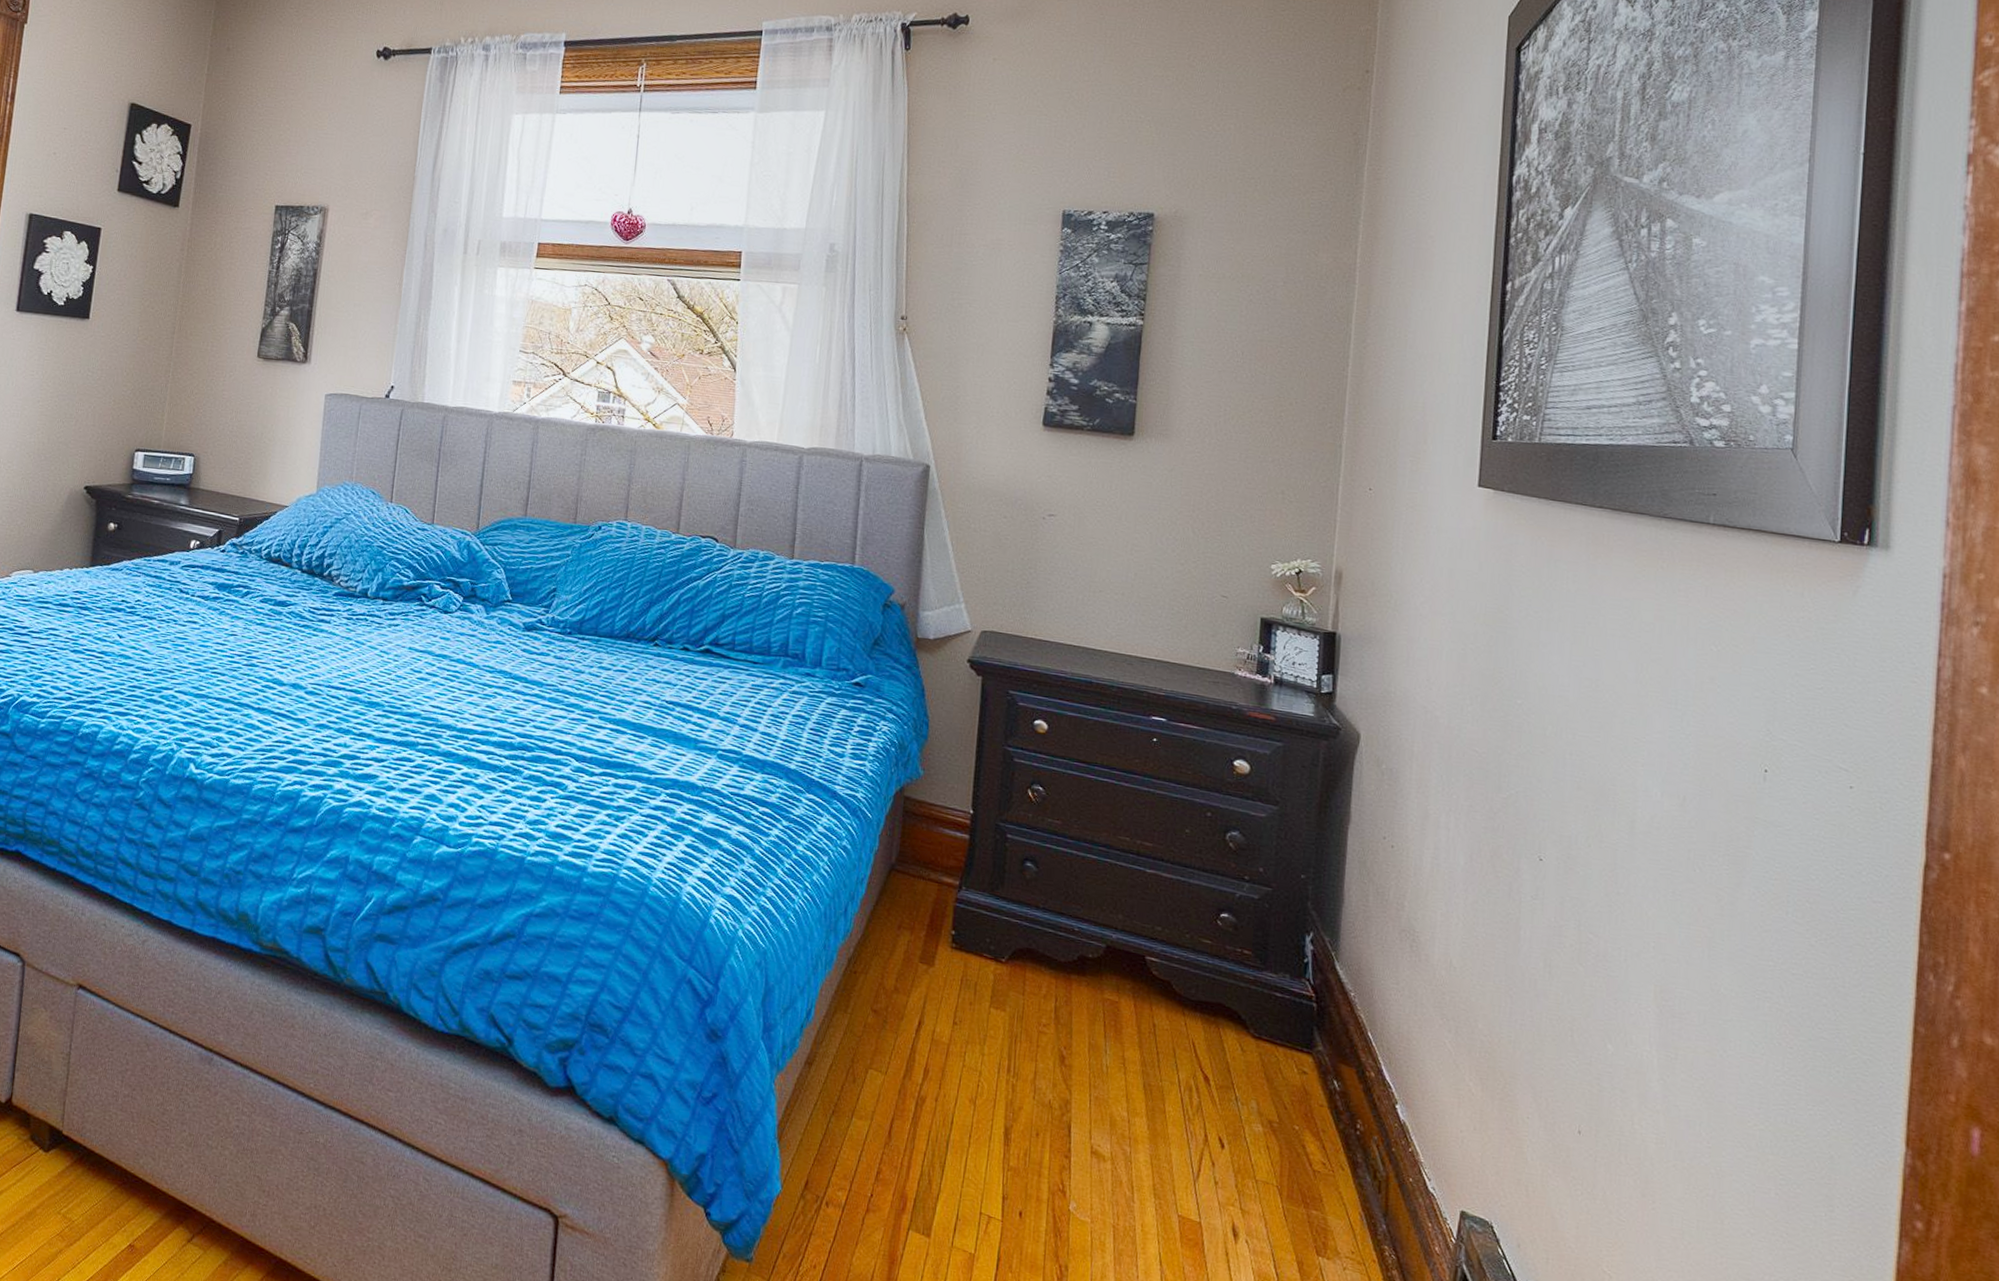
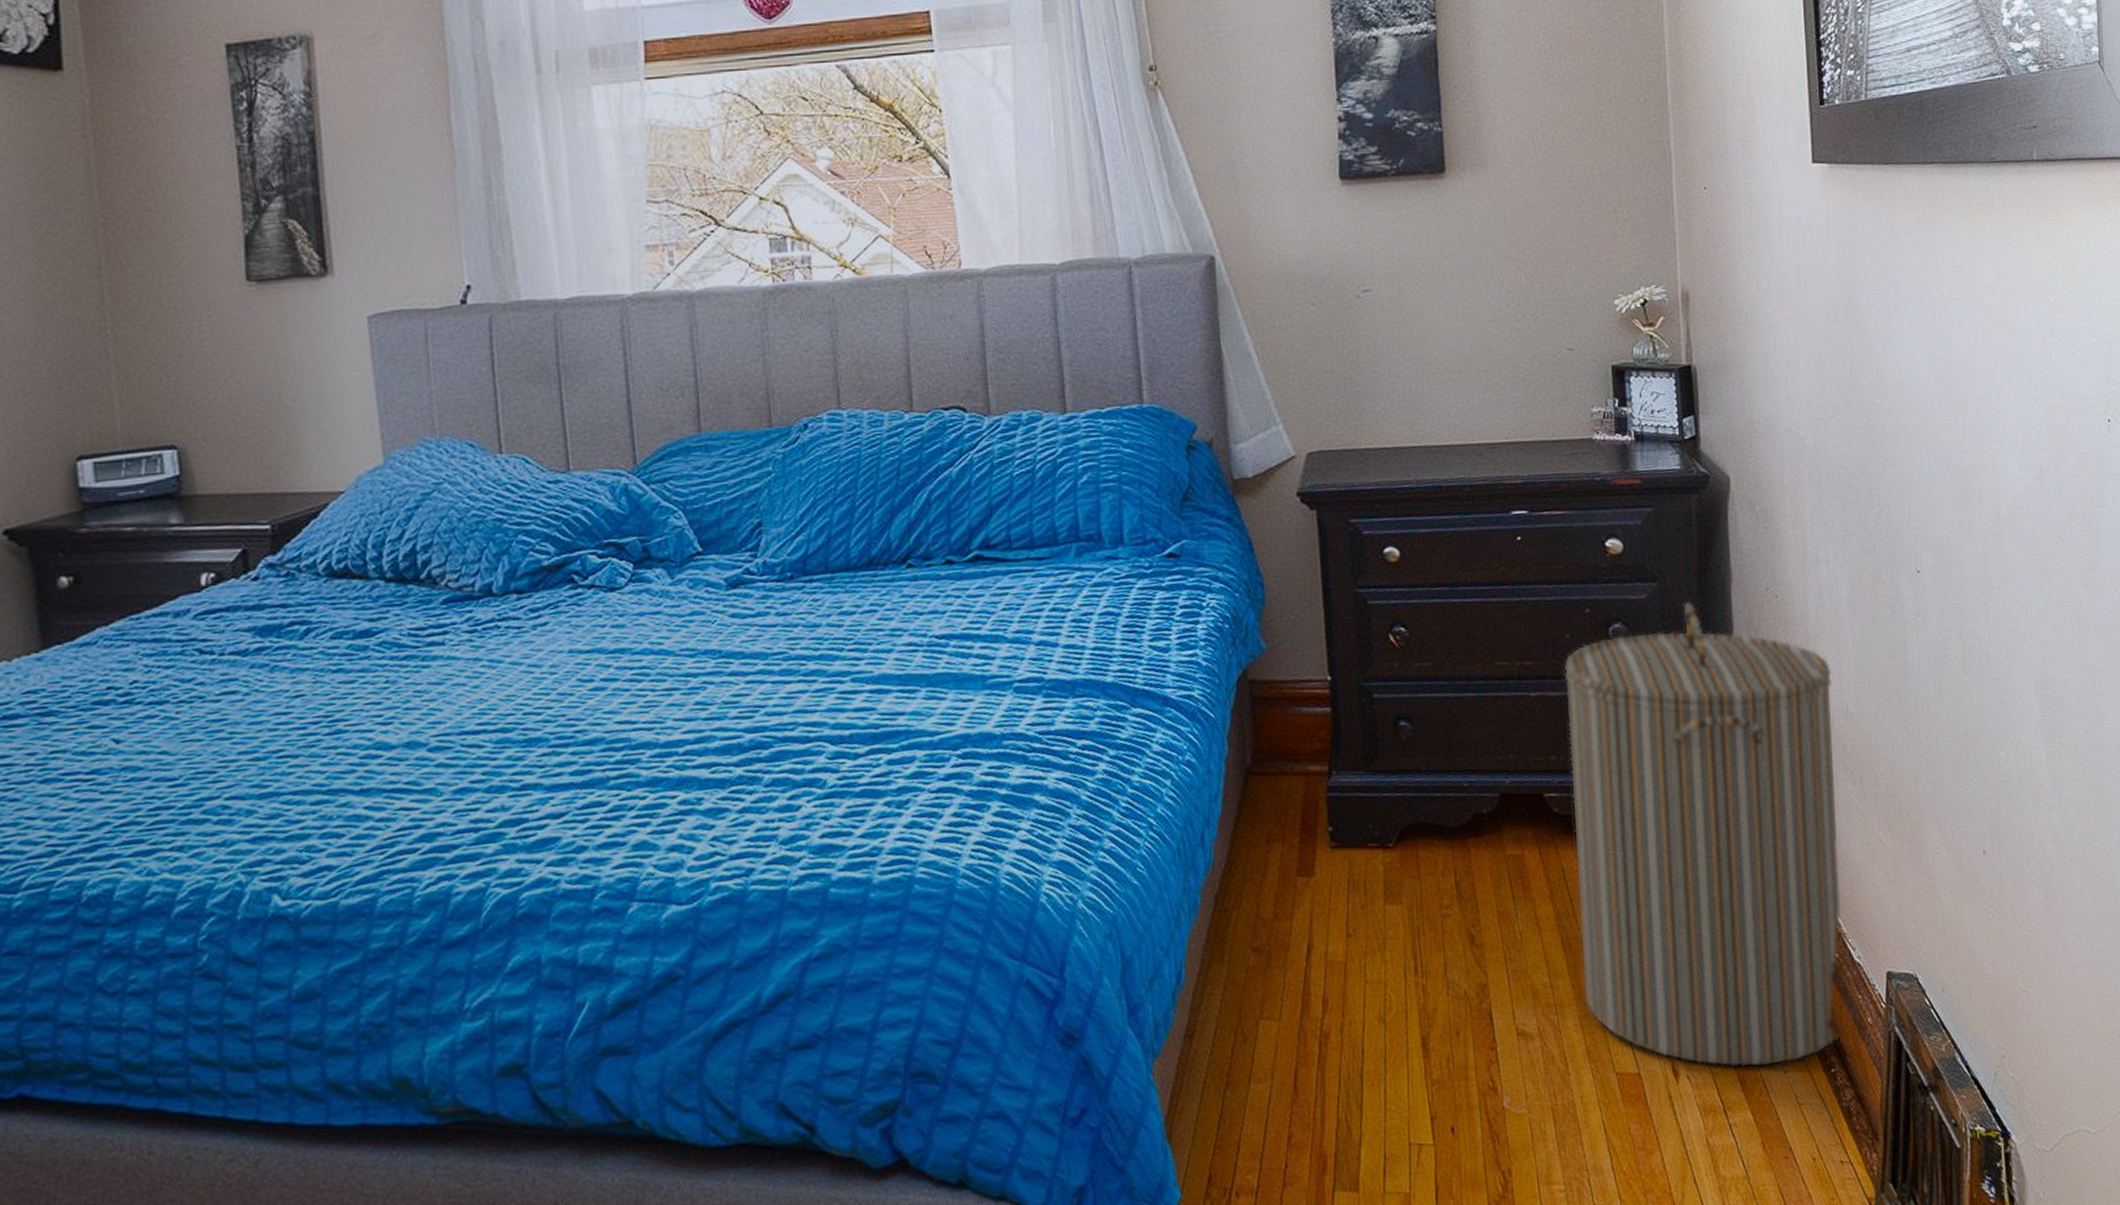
laundry hamper: none [1157,830,1440,1263] -> present [1563,602,1841,1067]

